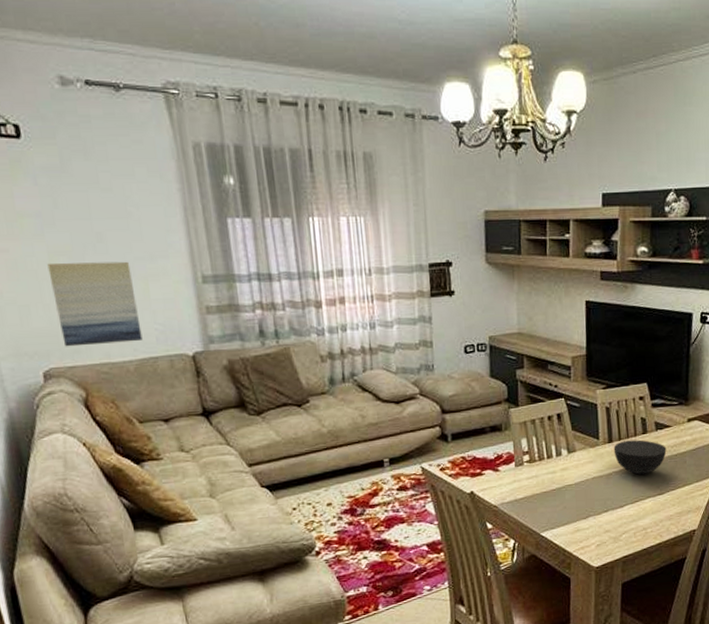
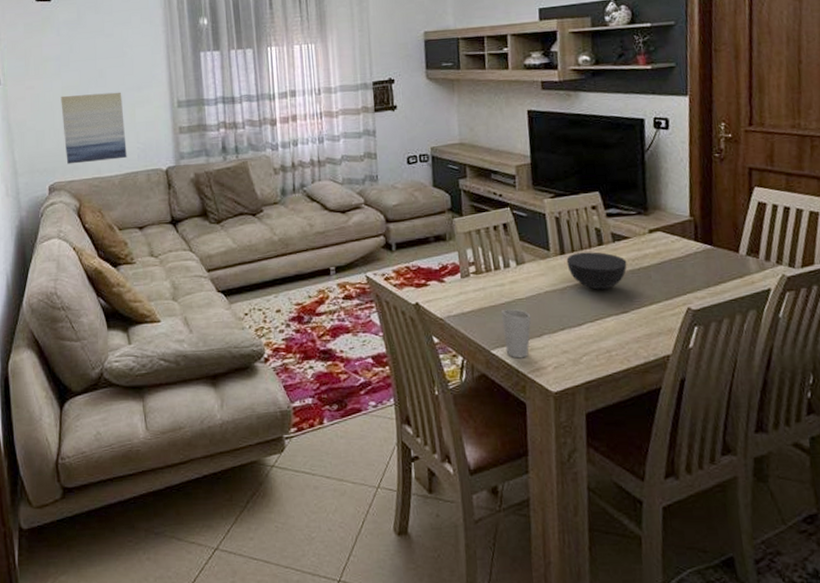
cup: none [552,494,579,539] -> present [502,309,531,359]

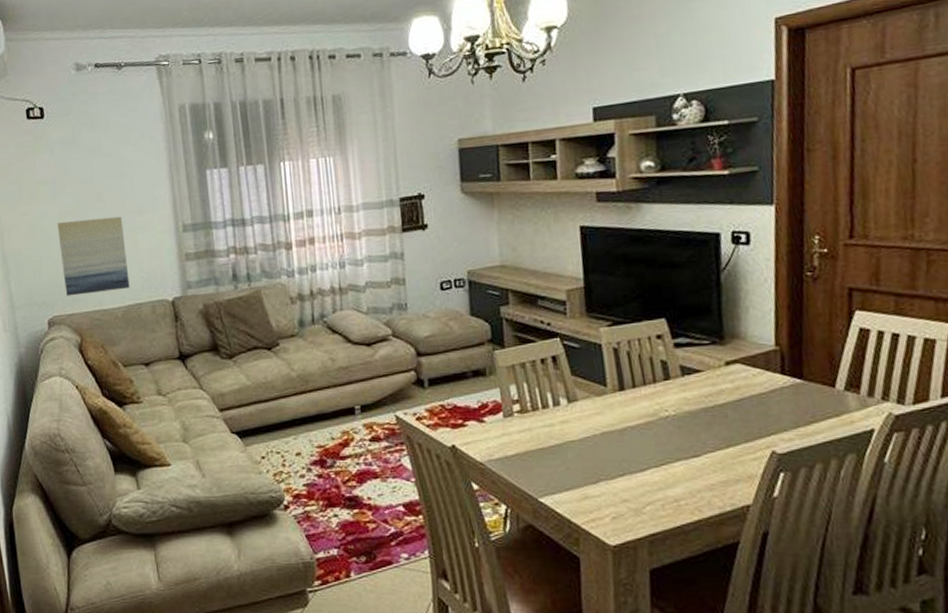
cup: present [502,309,531,359] -> none [551,452,586,508]
bowl: present [566,252,627,290] -> none [626,387,699,431]

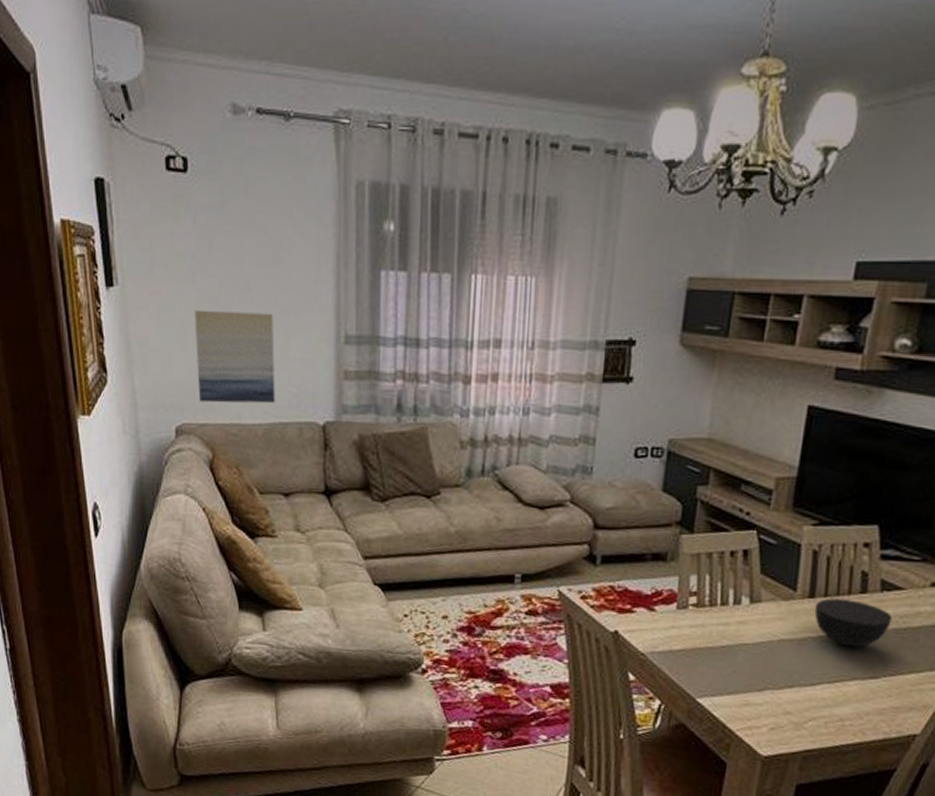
bowl: none [626,387,699,431] -> present [814,598,893,648]

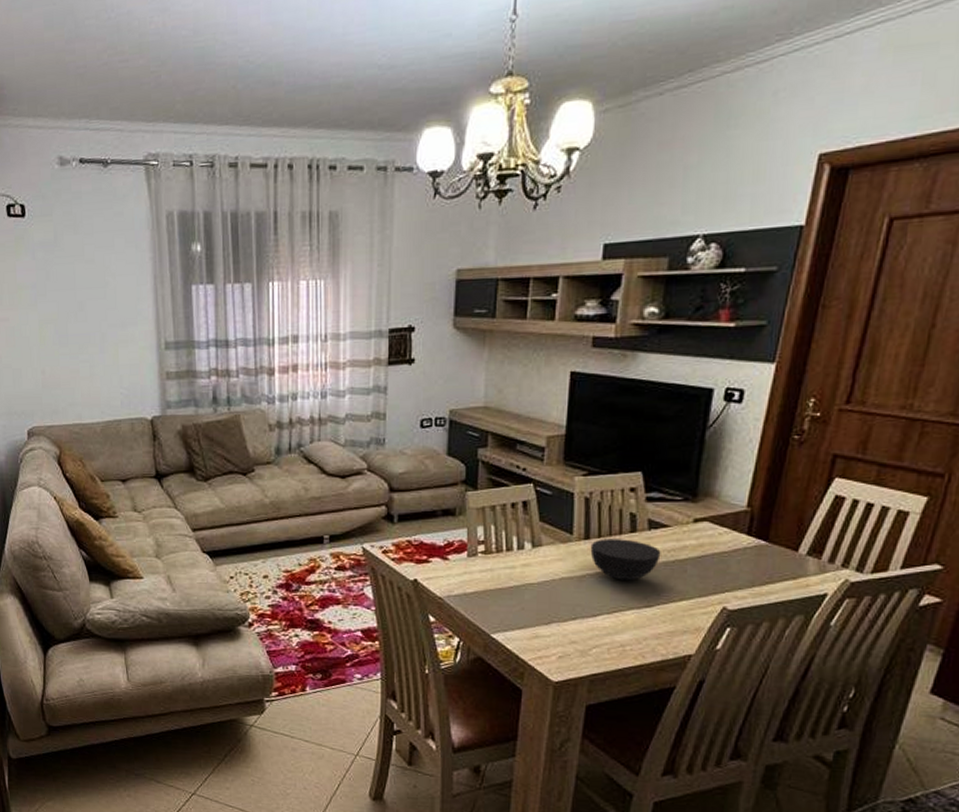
wall art: present [194,309,275,404] -> none [38,328,109,408]

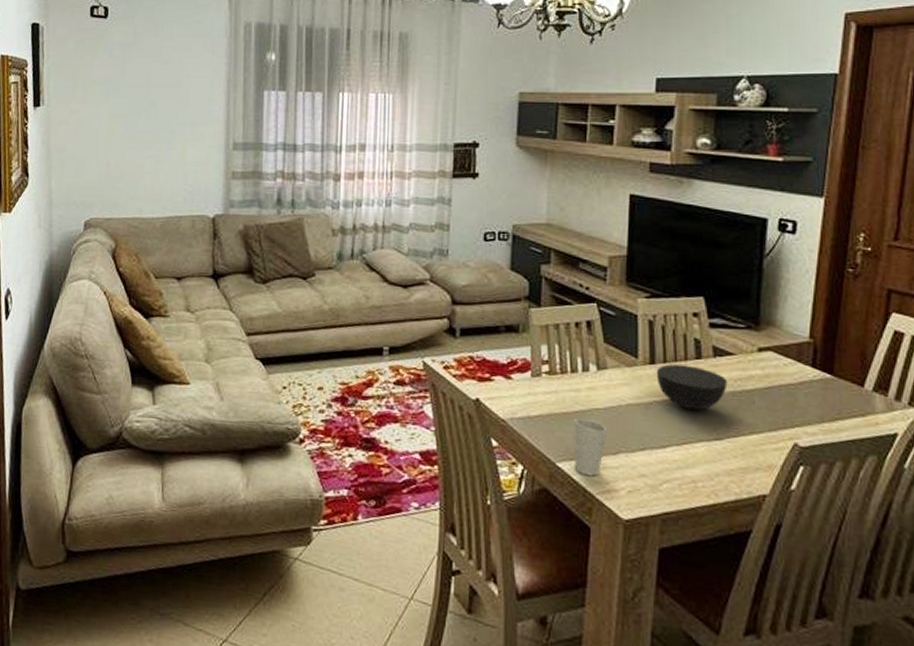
cup: none [507,594,541,645] -> present [574,419,608,477]

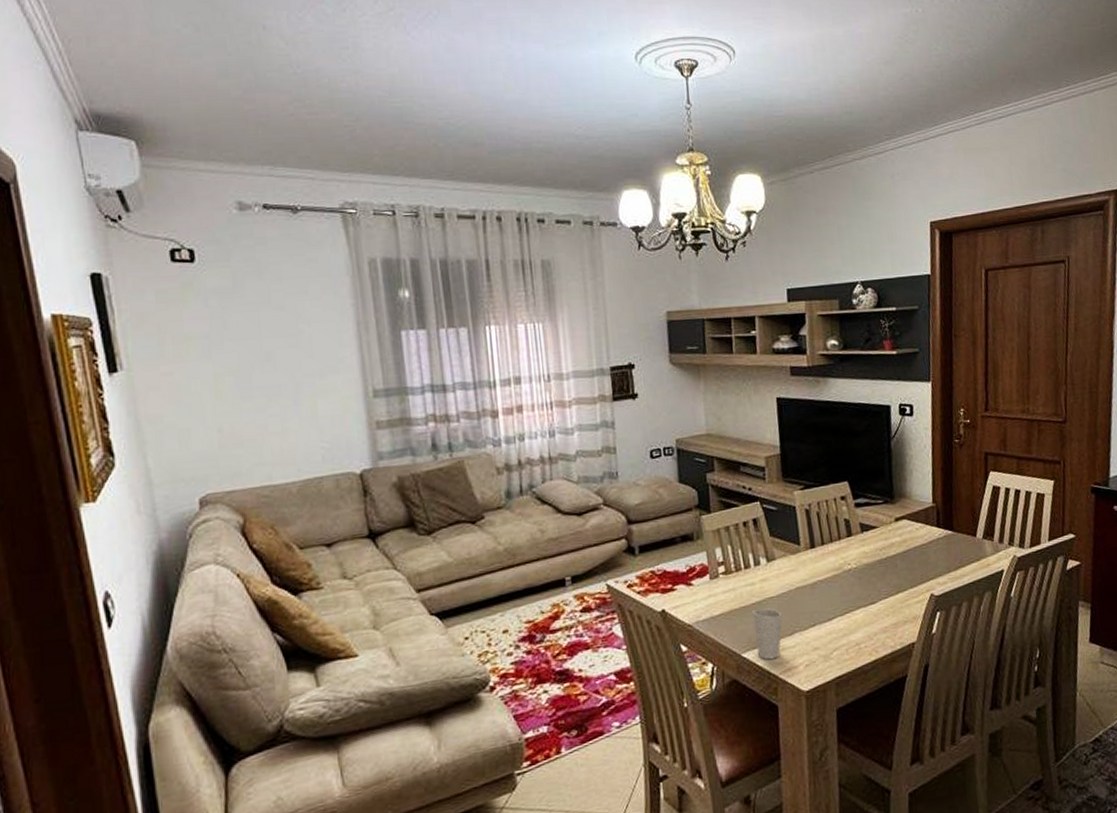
bowl: present [656,364,728,410] -> none [816,543,875,582]

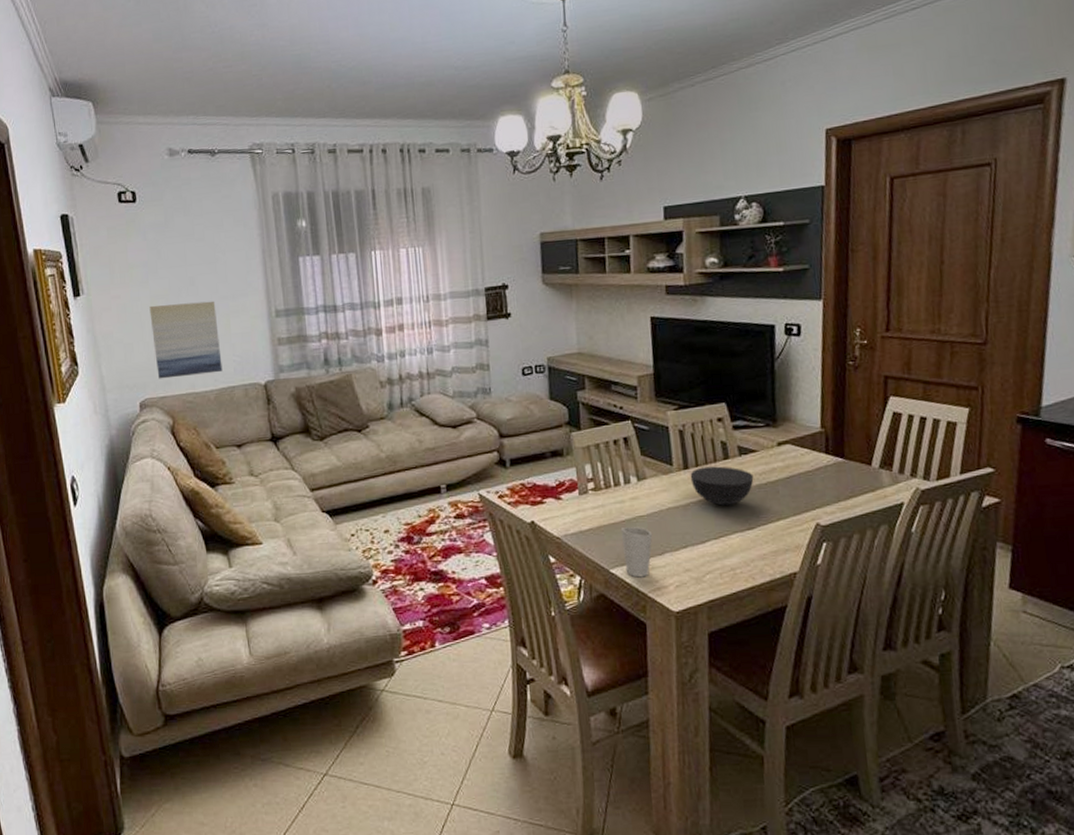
wall art: none [212,378,308,471] -> present [149,301,223,379]
bowl: none [816,543,875,582] -> present [690,466,754,506]

